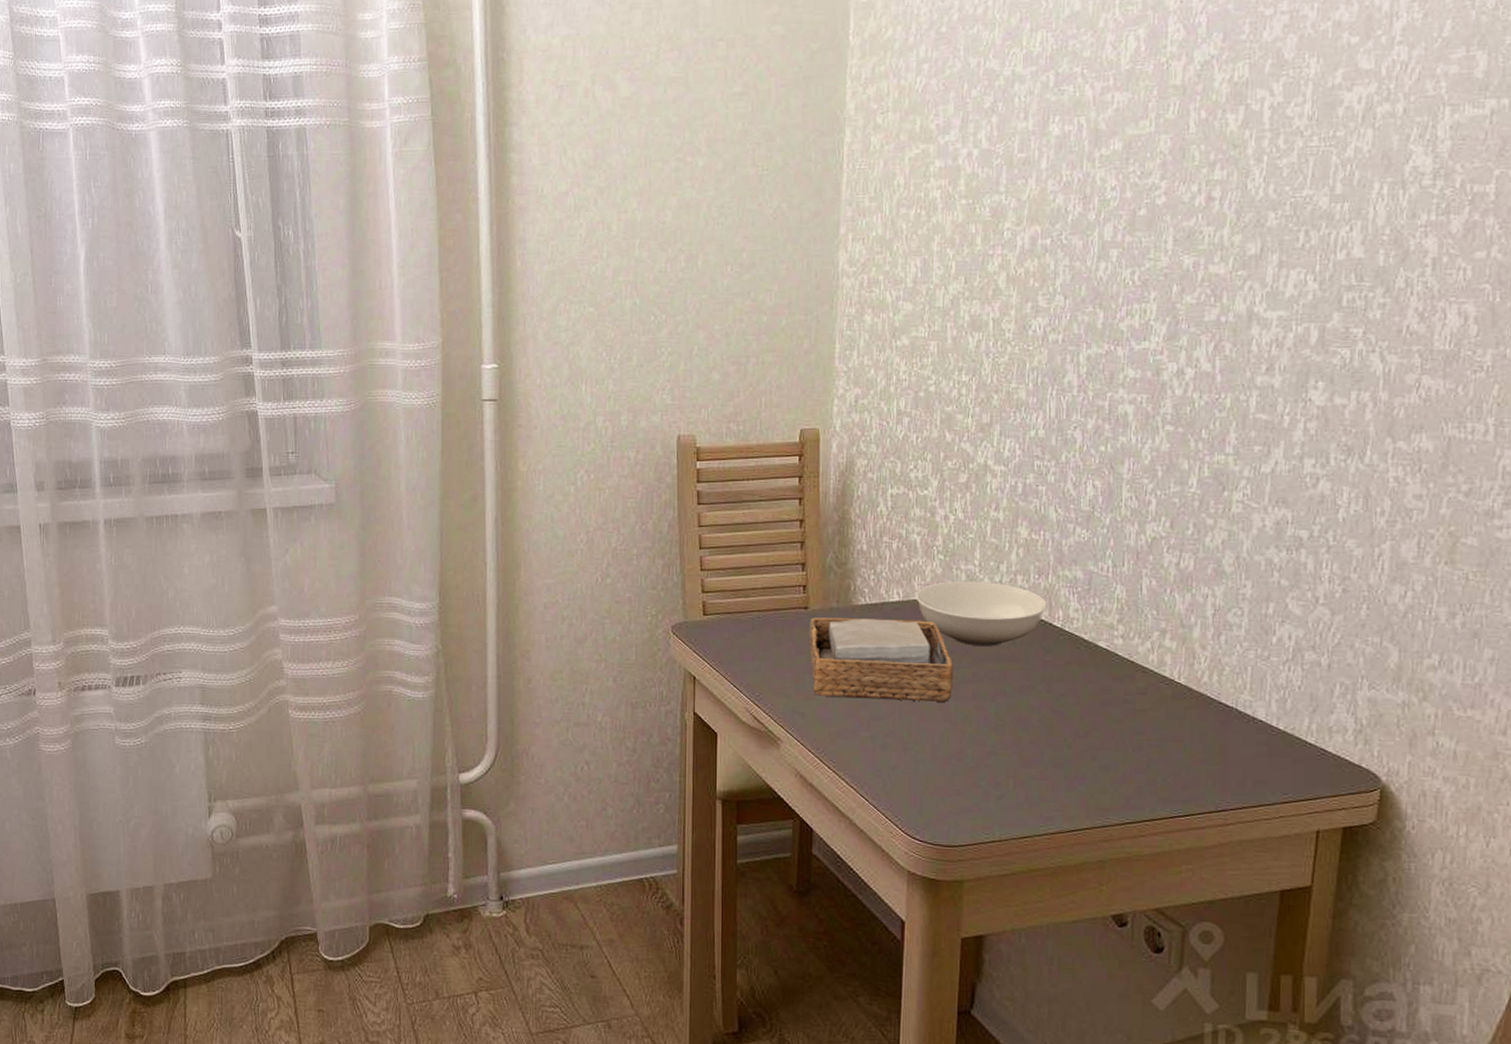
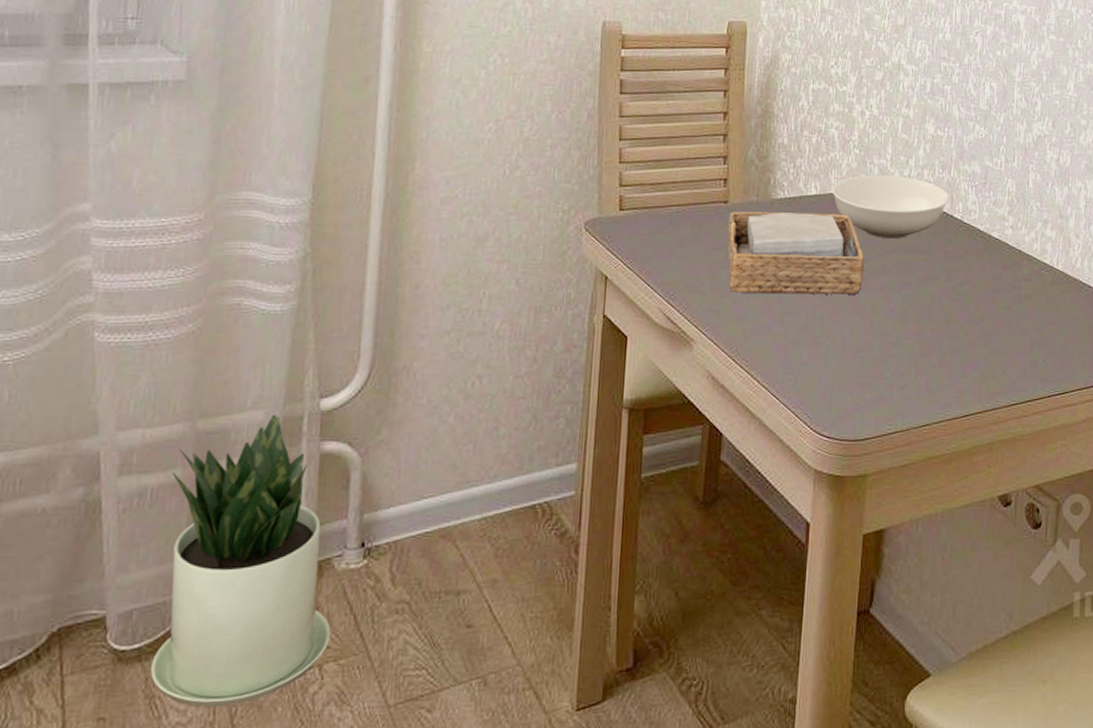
planter: none [352,784,482,1015] -> present [150,414,331,707]

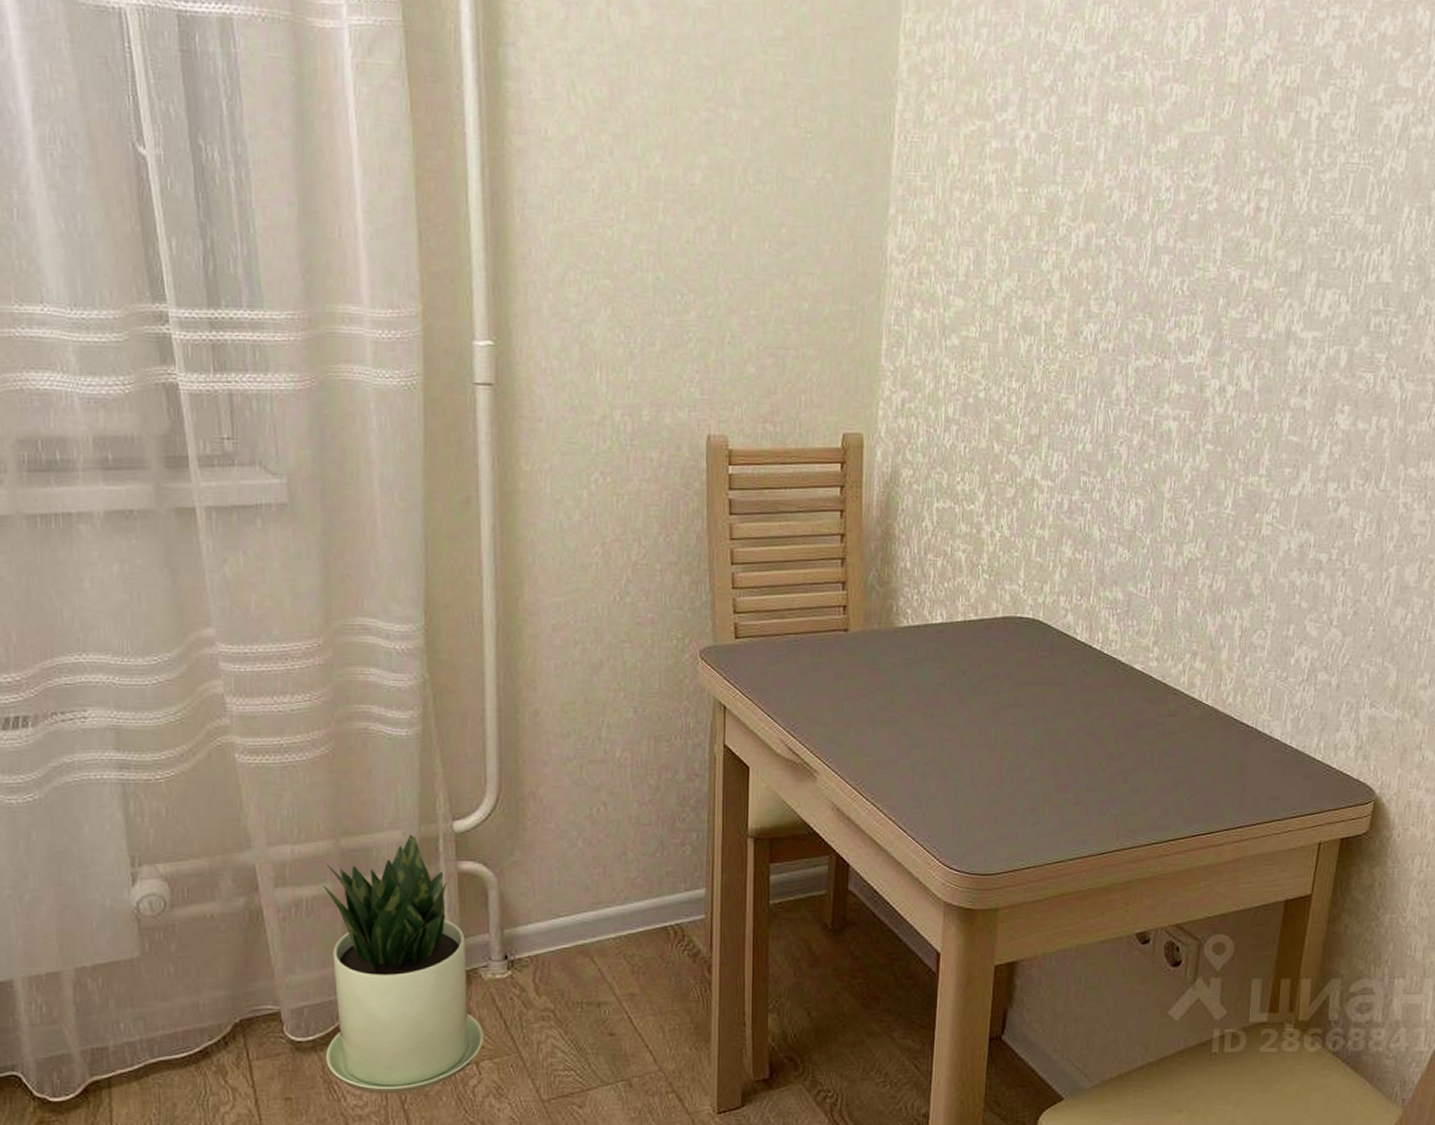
napkin holder: present [726,212,864,294] -> none [848,640,994,728]
bowl: present [832,174,949,240] -> none [959,601,1088,671]

